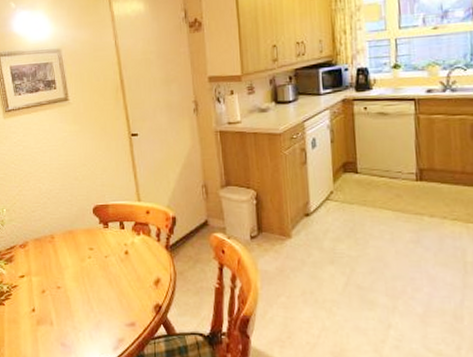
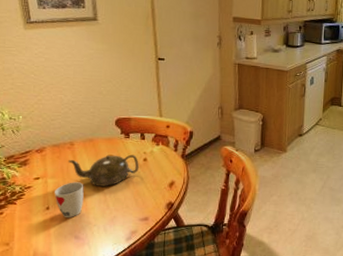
cup: none [38,280,67,322] -> present [54,182,84,218]
teapot: none [50,247,120,285] -> present [68,154,139,186]

